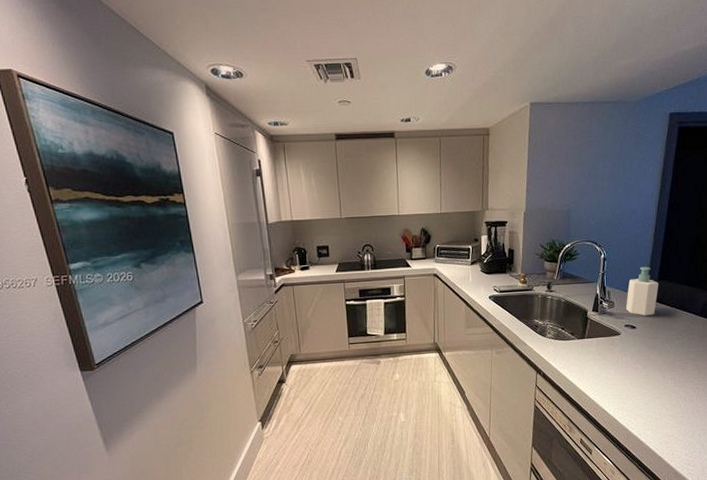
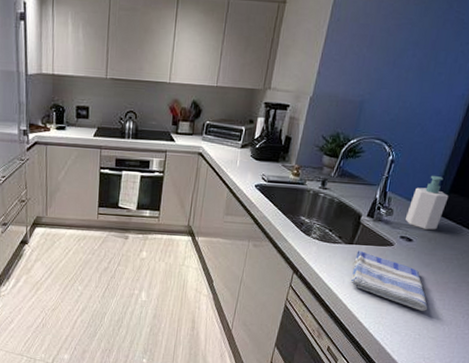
dish towel: none [589,344,661,392] -> present [350,251,428,311]

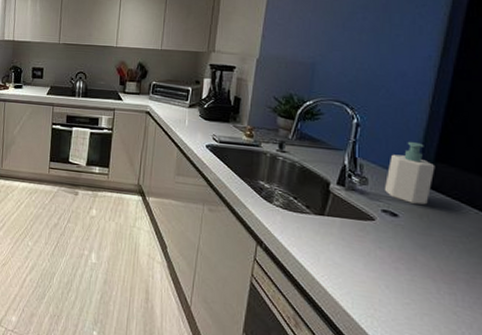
dish towel: present [350,251,428,311] -> none [327,224,433,307]

